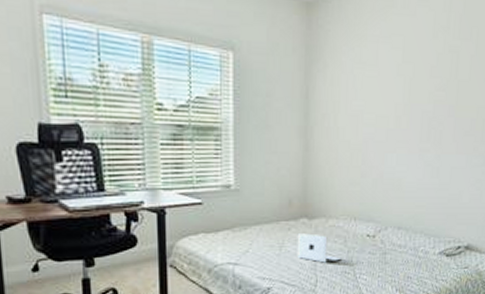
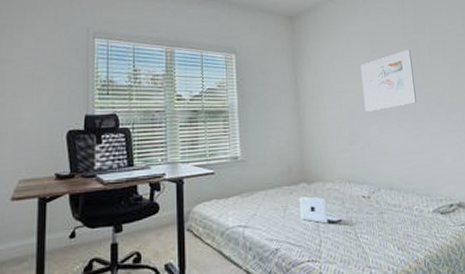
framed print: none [384,59,449,138] -> present [360,49,416,112]

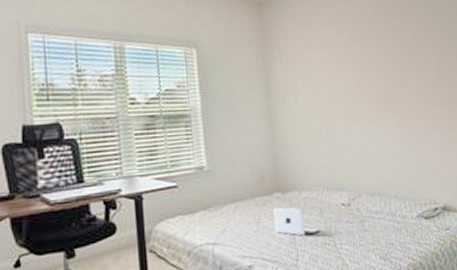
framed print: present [360,49,416,112] -> none [337,37,399,110]

